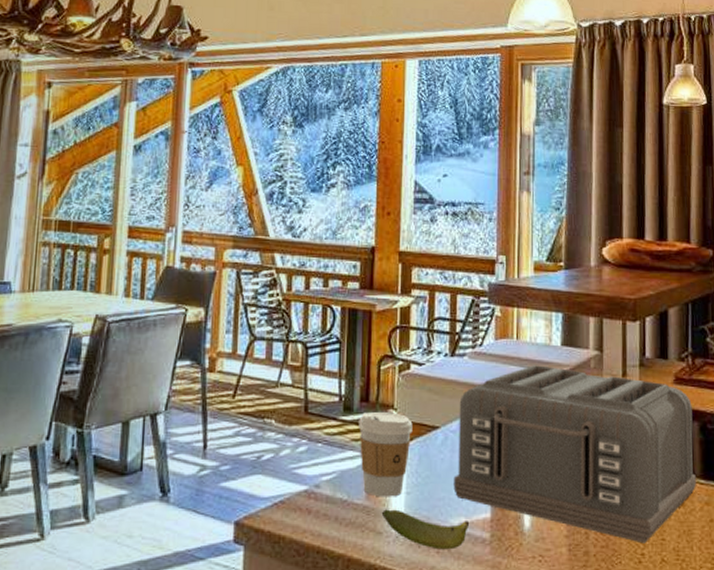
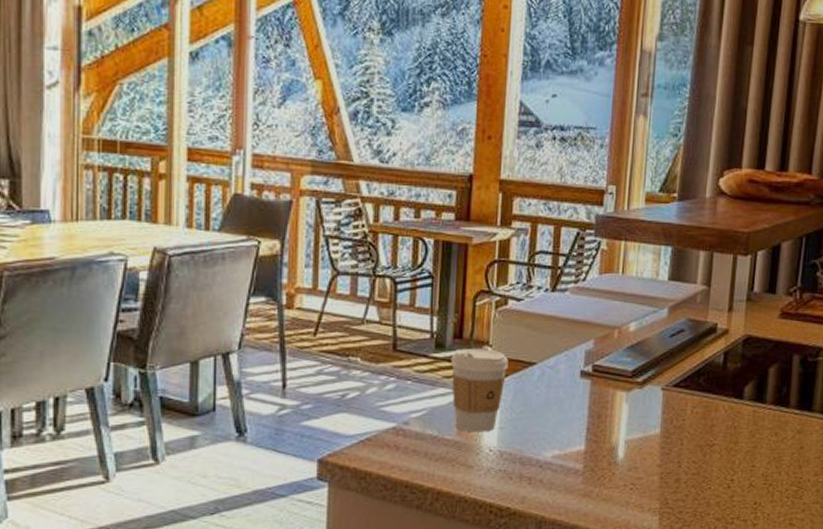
banana: present [381,509,470,550] -> none [473,444,563,481]
toaster: present [453,365,696,544] -> none [548,300,795,470]

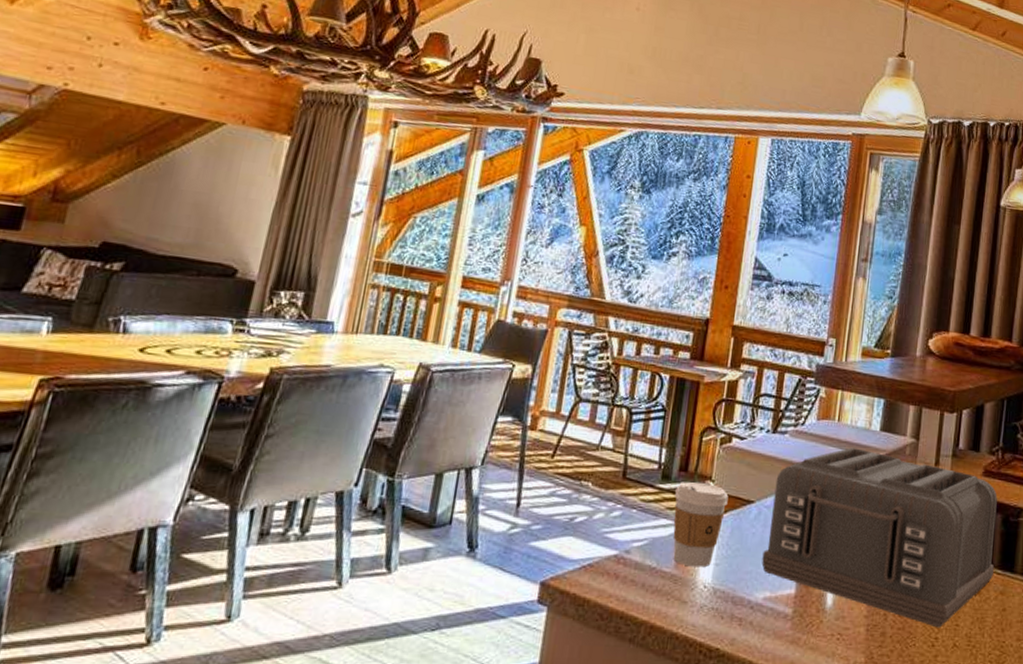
toaster: none [548,300,795,470] -> present [761,447,997,628]

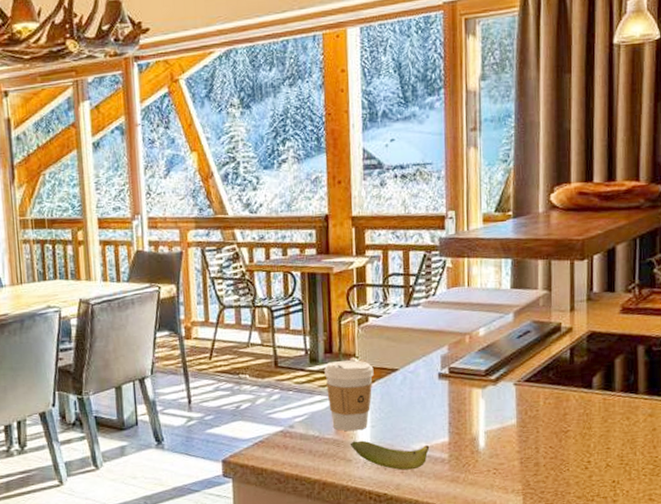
banana: none [688,579,774,623] -> present [350,440,430,471]
toaster: present [761,447,997,628] -> none [413,308,640,453]

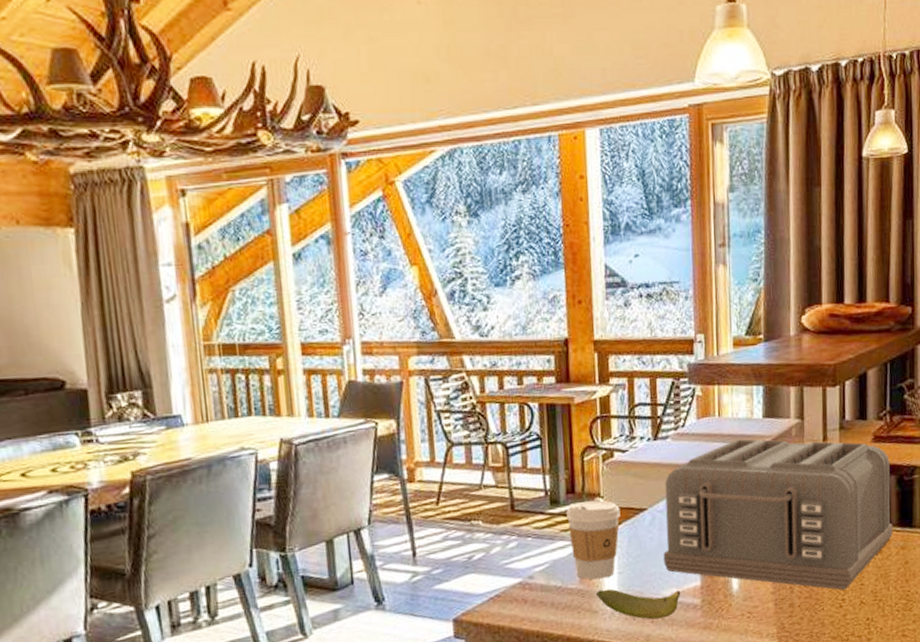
toaster: none [413,308,640,453] -> present [663,439,893,591]

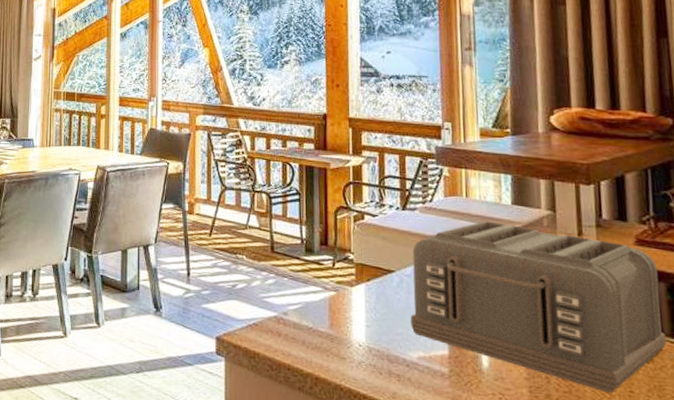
coffee cup: present [566,500,621,580] -> none [319,254,370,329]
banana: present [595,589,681,620] -> none [344,338,428,380]

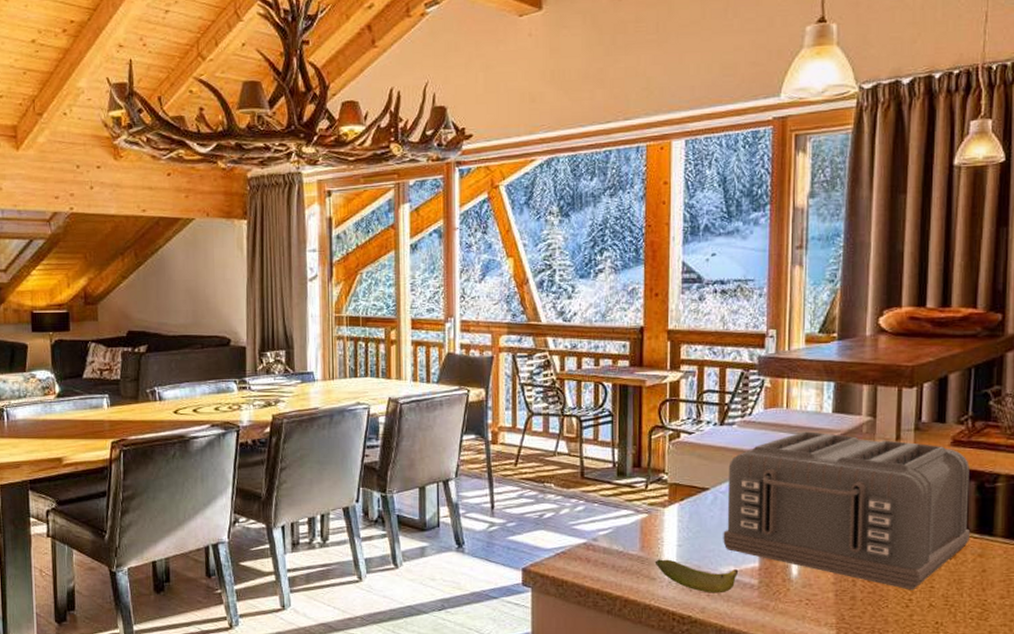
banana: none [344,338,428,380] -> present [654,559,739,593]

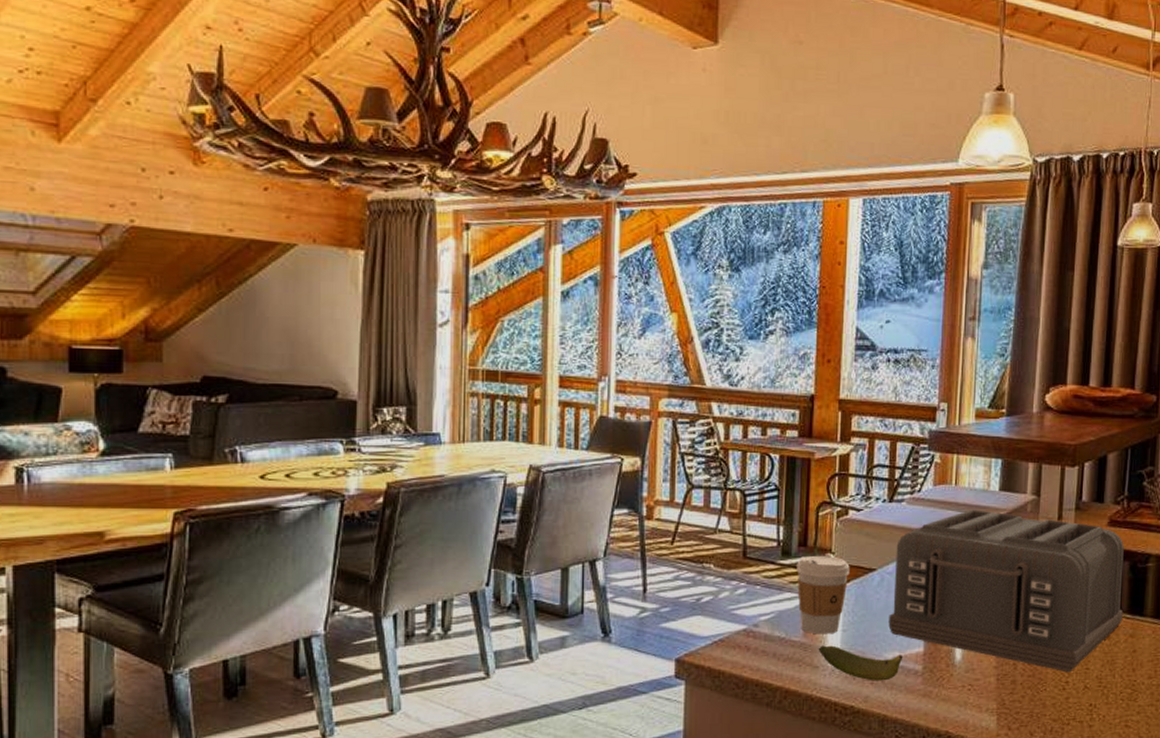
coffee cup: none [632,476,683,549] -> present [797,556,850,635]

